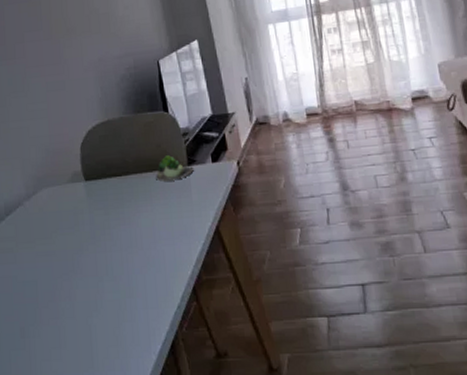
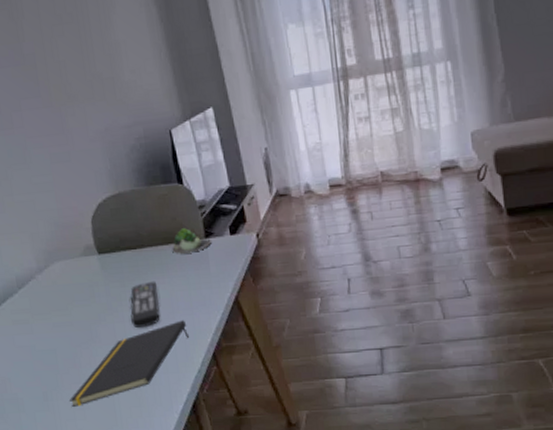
notepad: none [45,251,169,345] -> present [69,320,189,407]
remote control: none [113,209,142,259] -> present [130,281,160,329]

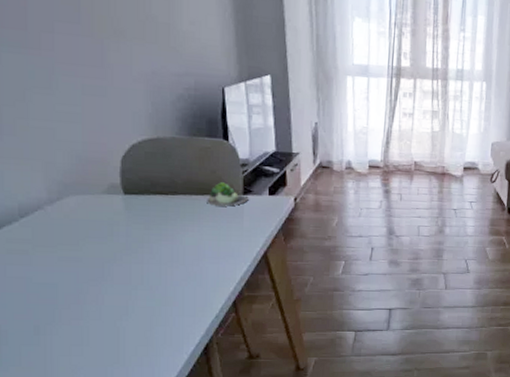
notepad: present [69,320,189,407] -> none [65,268,211,342]
remote control: present [130,281,160,329] -> none [151,228,185,272]

